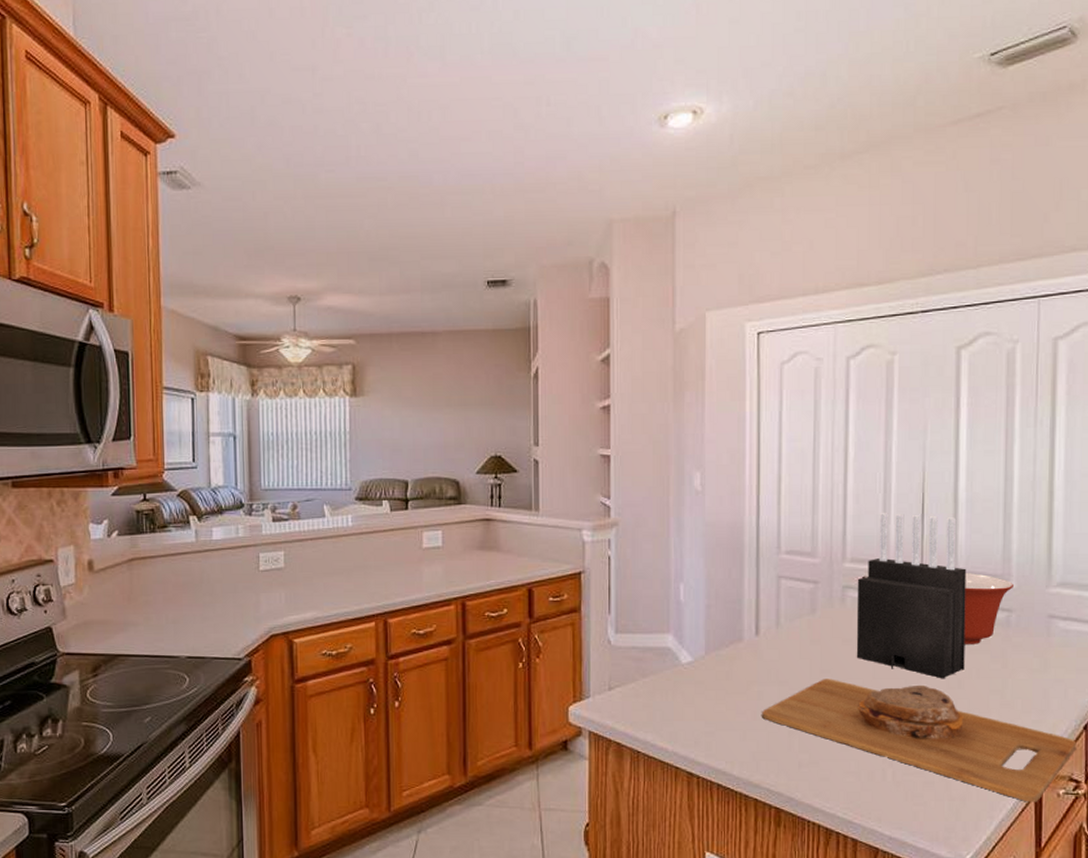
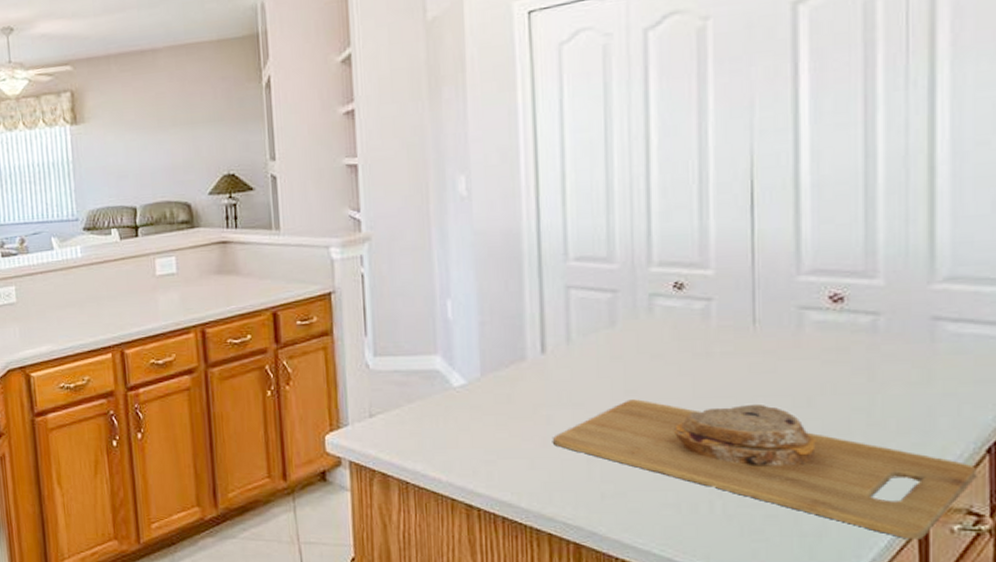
knife block: present [856,512,967,679] -> none [667,205,816,397]
mixing bowl: present [964,573,1015,644] -> none [813,271,882,355]

